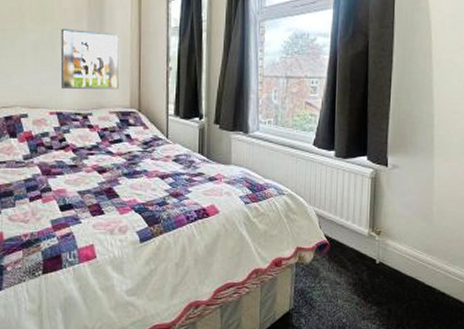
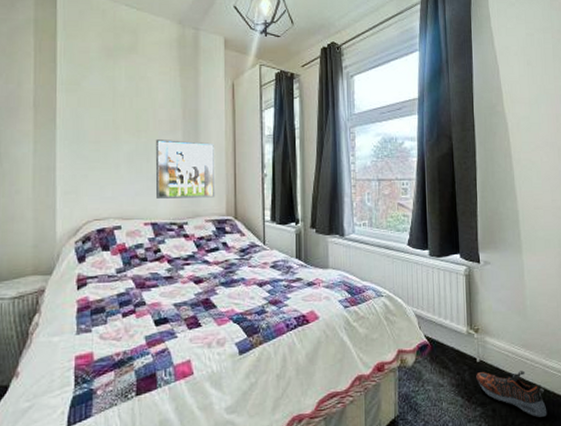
shoe: none [374,273,445,320] -> present [476,370,547,417]

